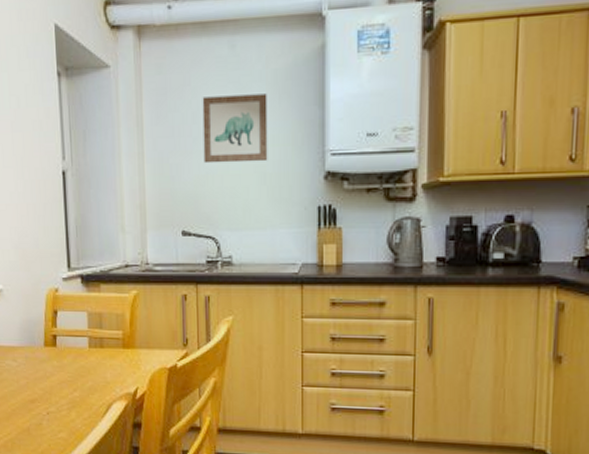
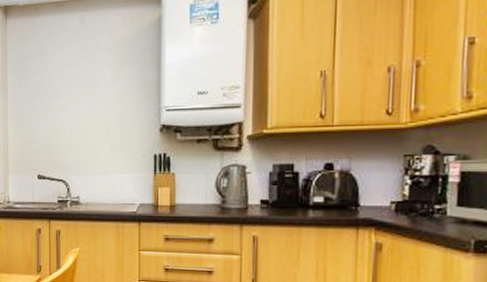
wall art: present [202,93,268,164] -> none [56,59,111,119]

